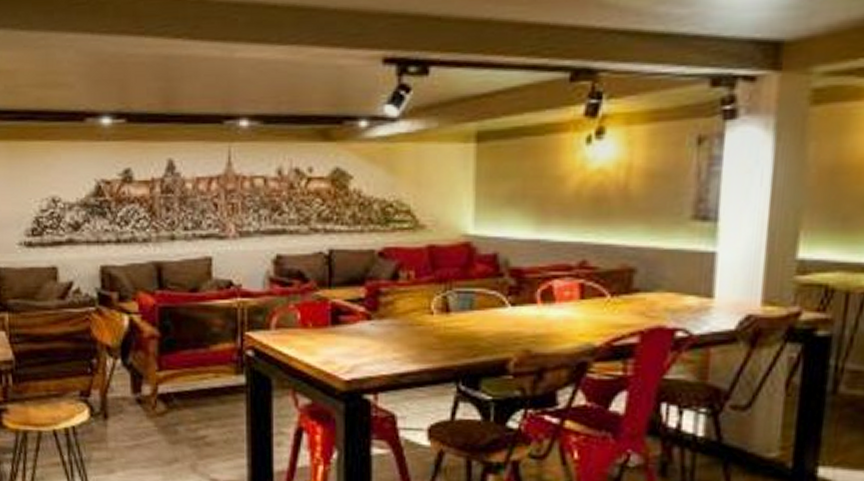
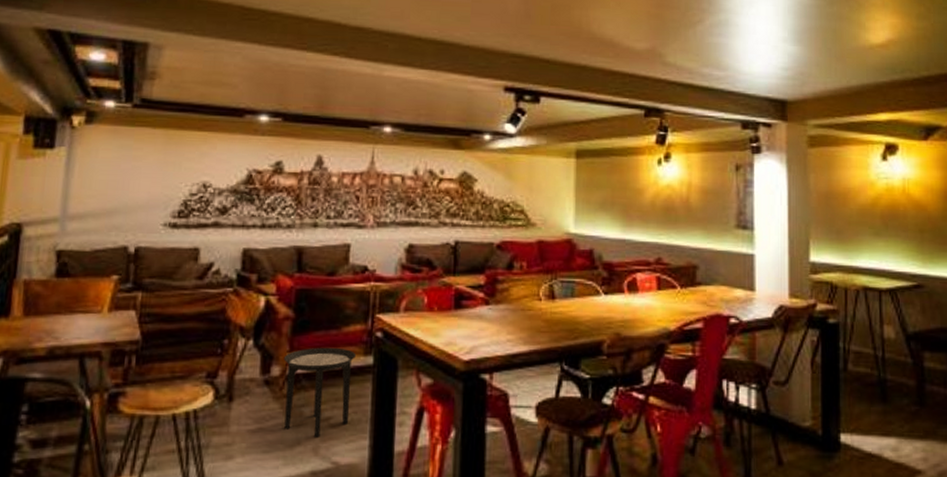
side table: none [153,366,227,455] -> present [283,347,356,437]

